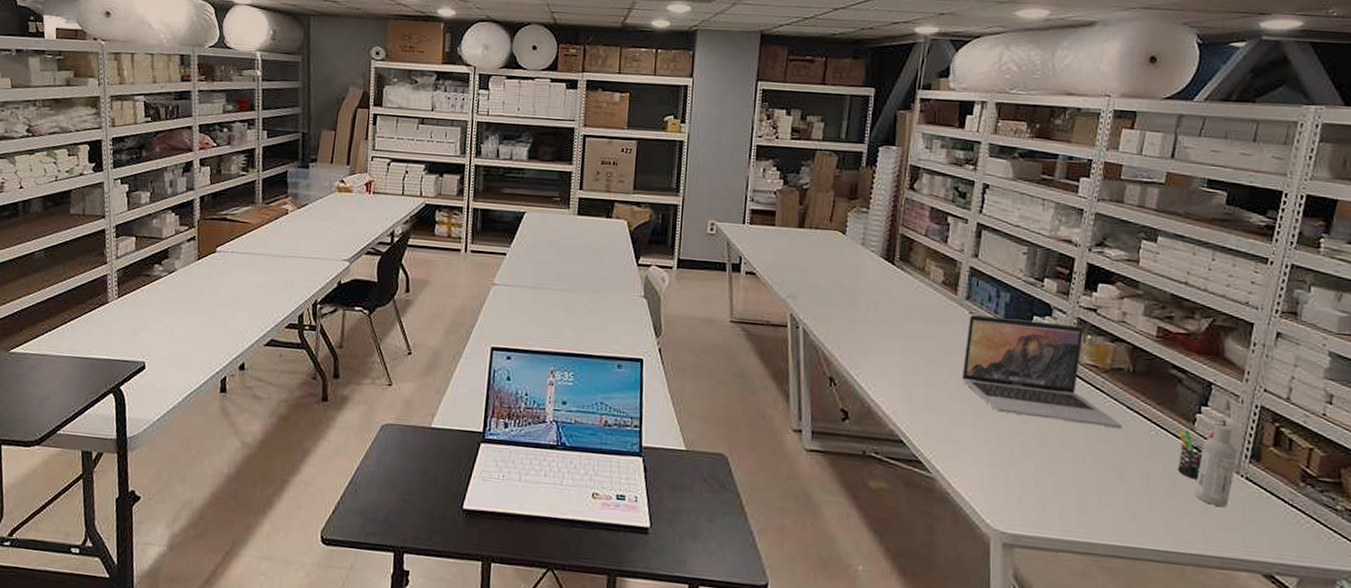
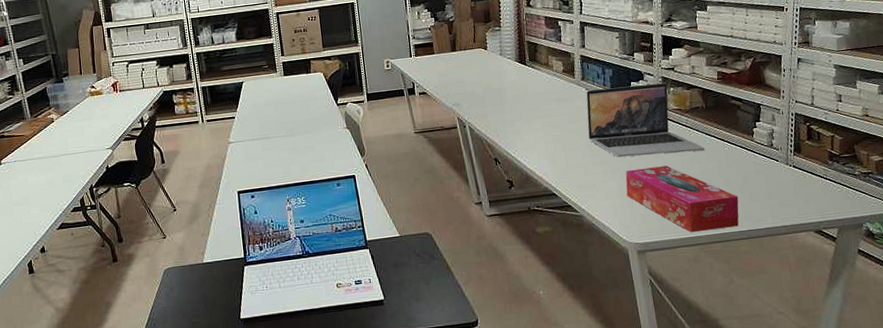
tissue box: none [1001,431,1159,543] -> present [625,165,739,232]
pen holder: present [1177,430,1214,480] -> none [743,139,768,175]
bottle: present [1195,424,1237,508] -> none [760,132,785,191]

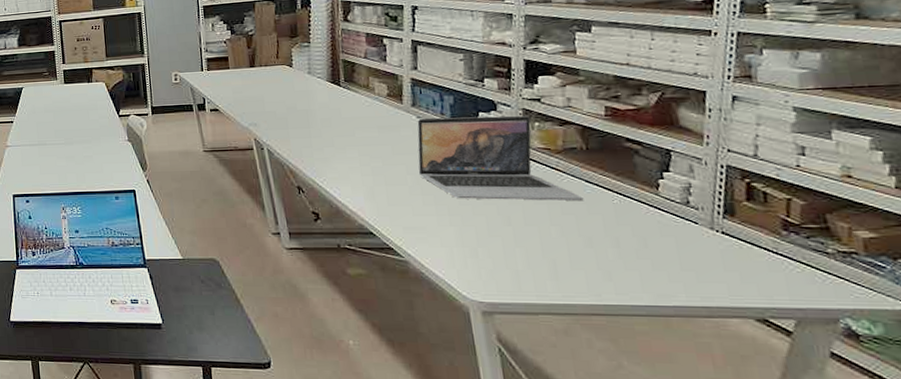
tissue box: present [625,165,739,232] -> none [468,214,634,299]

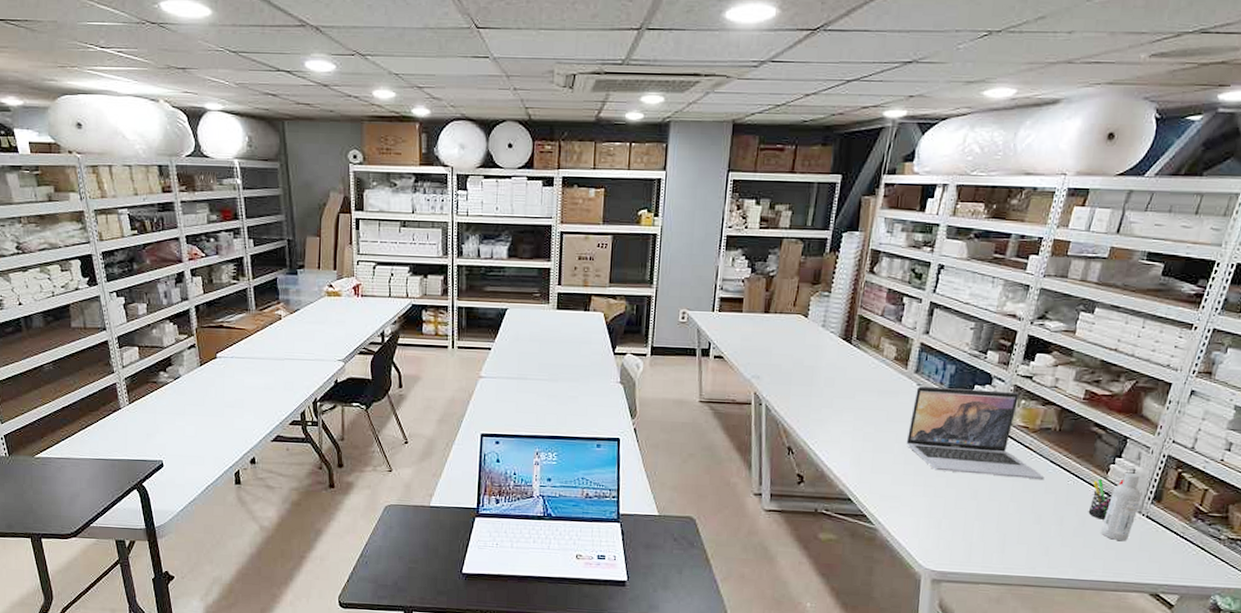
pen holder: none [643,195,682,239] -> present [1088,478,1124,520]
bottle: none [668,186,709,262] -> present [1101,472,1142,542]

